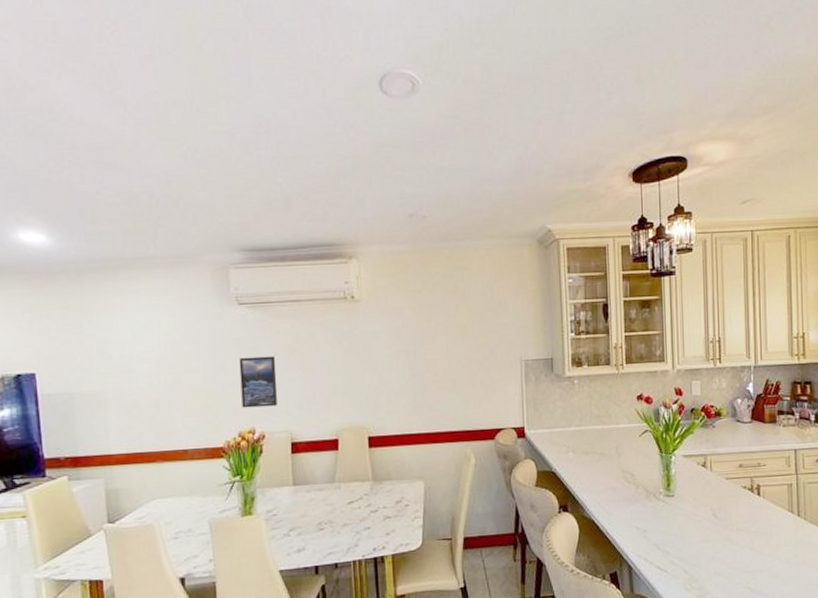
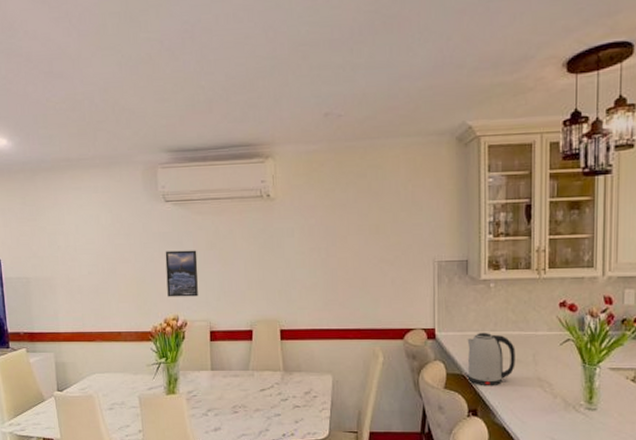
kettle: none [555,427,601,481] -> present [467,332,515,386]

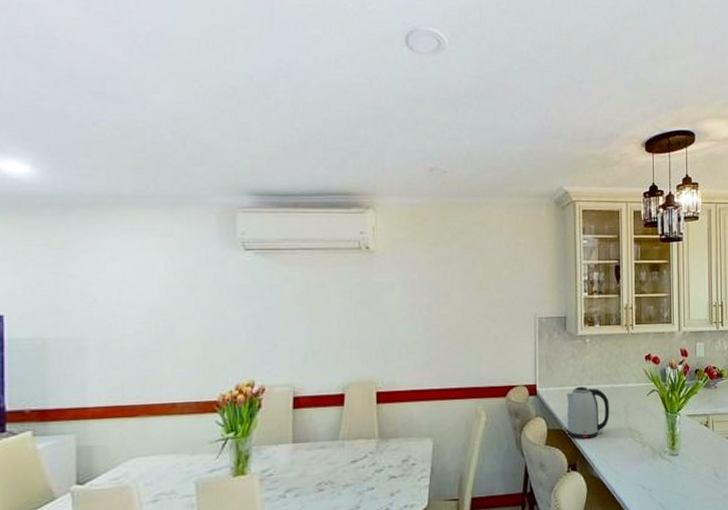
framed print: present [165,250,198,297] -> none [241,305,282,360]

